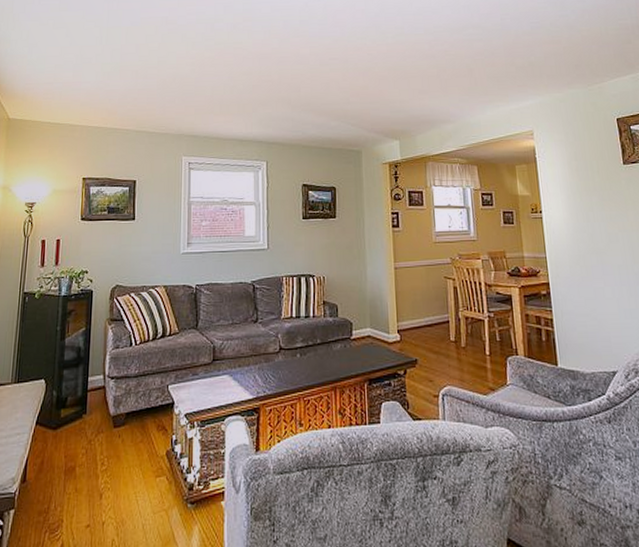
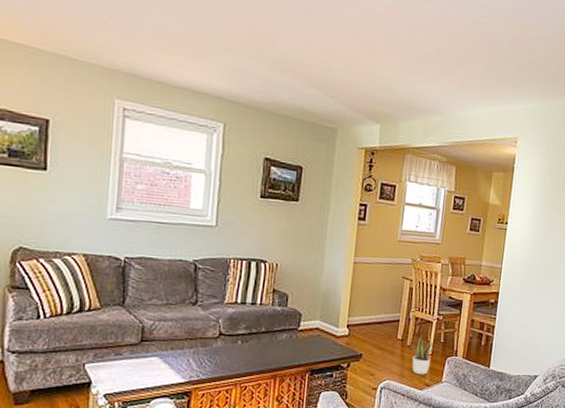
potted plant: none [466,335,492,378] -> present [411,335,435,375]

